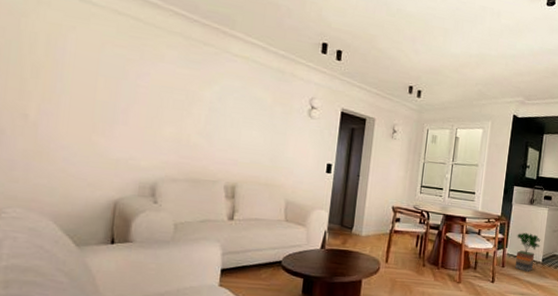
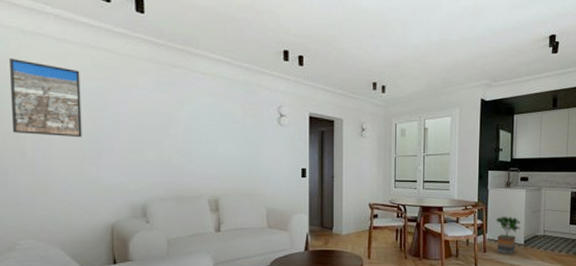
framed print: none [16,12,102,105] -> present [8,57,82,137]

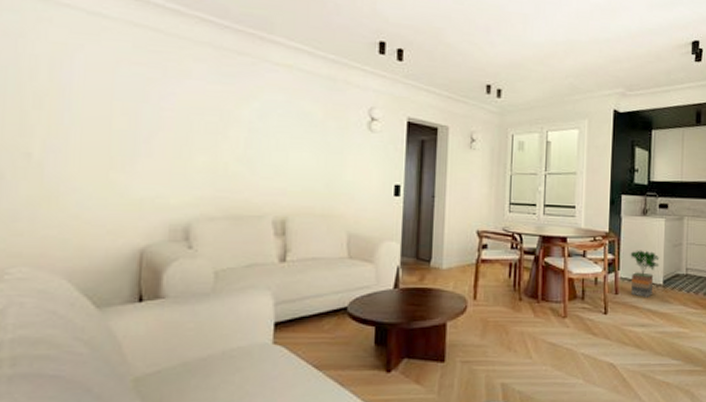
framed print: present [8,57,82,137] -> none [15,32,116,136]

